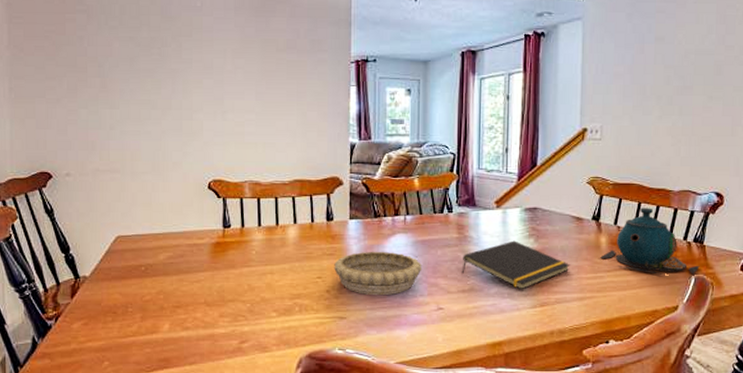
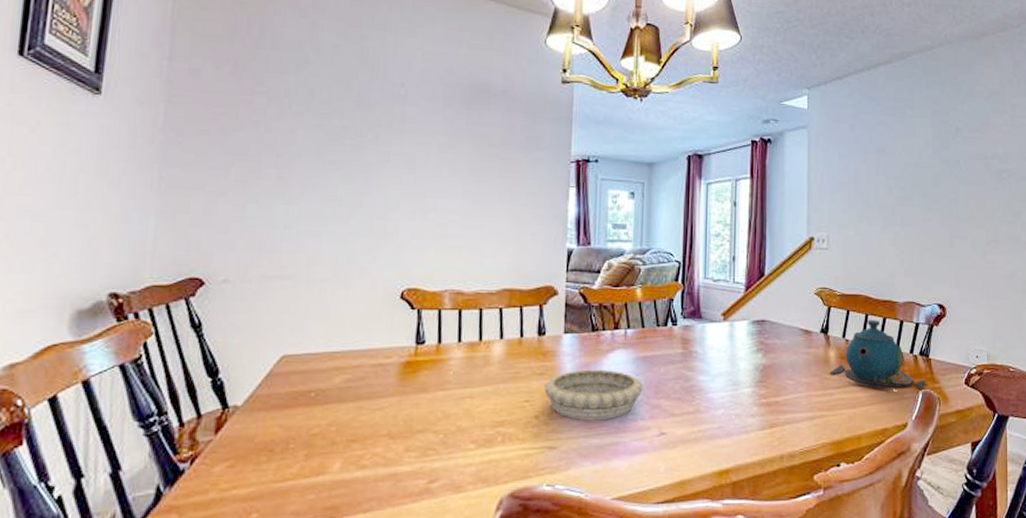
notepad: present [461,240,570,290] -> none [686,356,799,410]

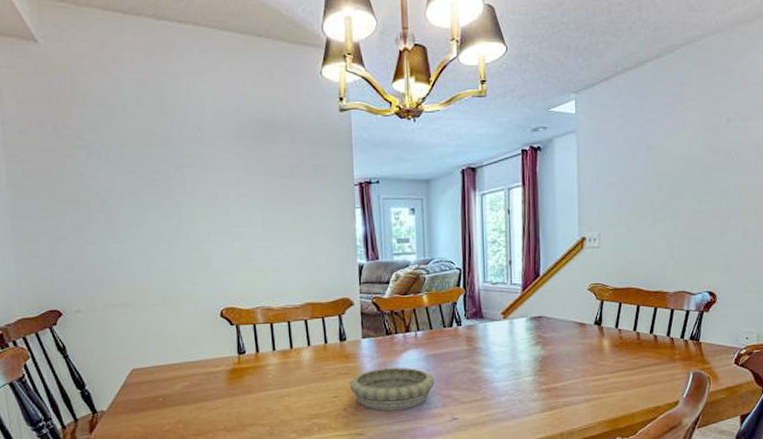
teapot: present [828,320,927,391] -> none [603,310,697,374]

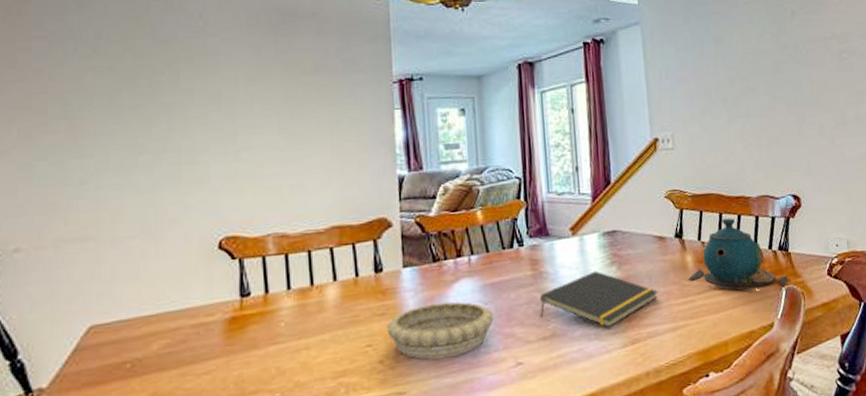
notepad: none [473,349,576,396] -> present [540,270,658,328]
teapot: none [603,310,697,374] -> present [687,218,789,291]

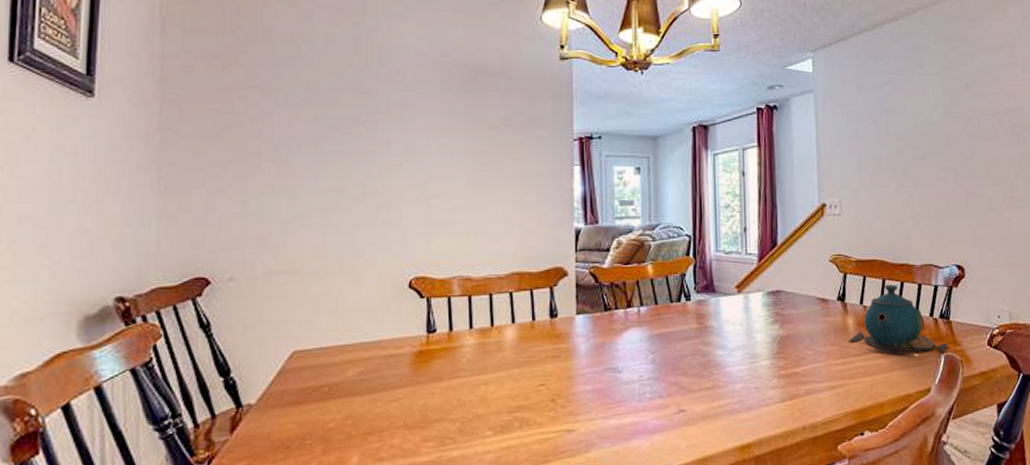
decorative bowl: present [387,302,495,360] -> none [560,349,660,402]
notepad: present [540,270,658,328] -> none [703,328,818,383]

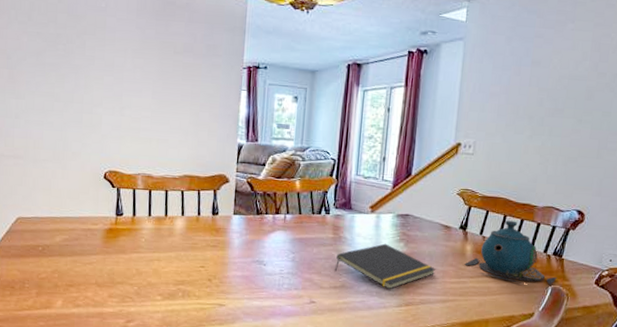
notepad: none [703,328,818,383] -> present [334,243,436,290]

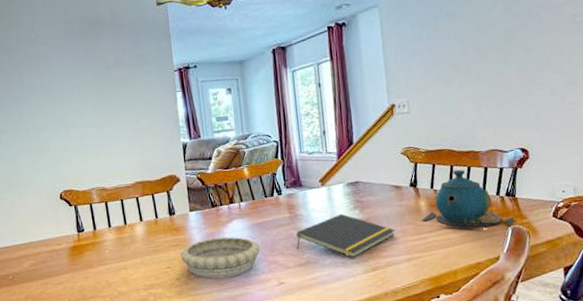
decorative bowl: none [216,245,298,287] -> present [180,237,261,279]

